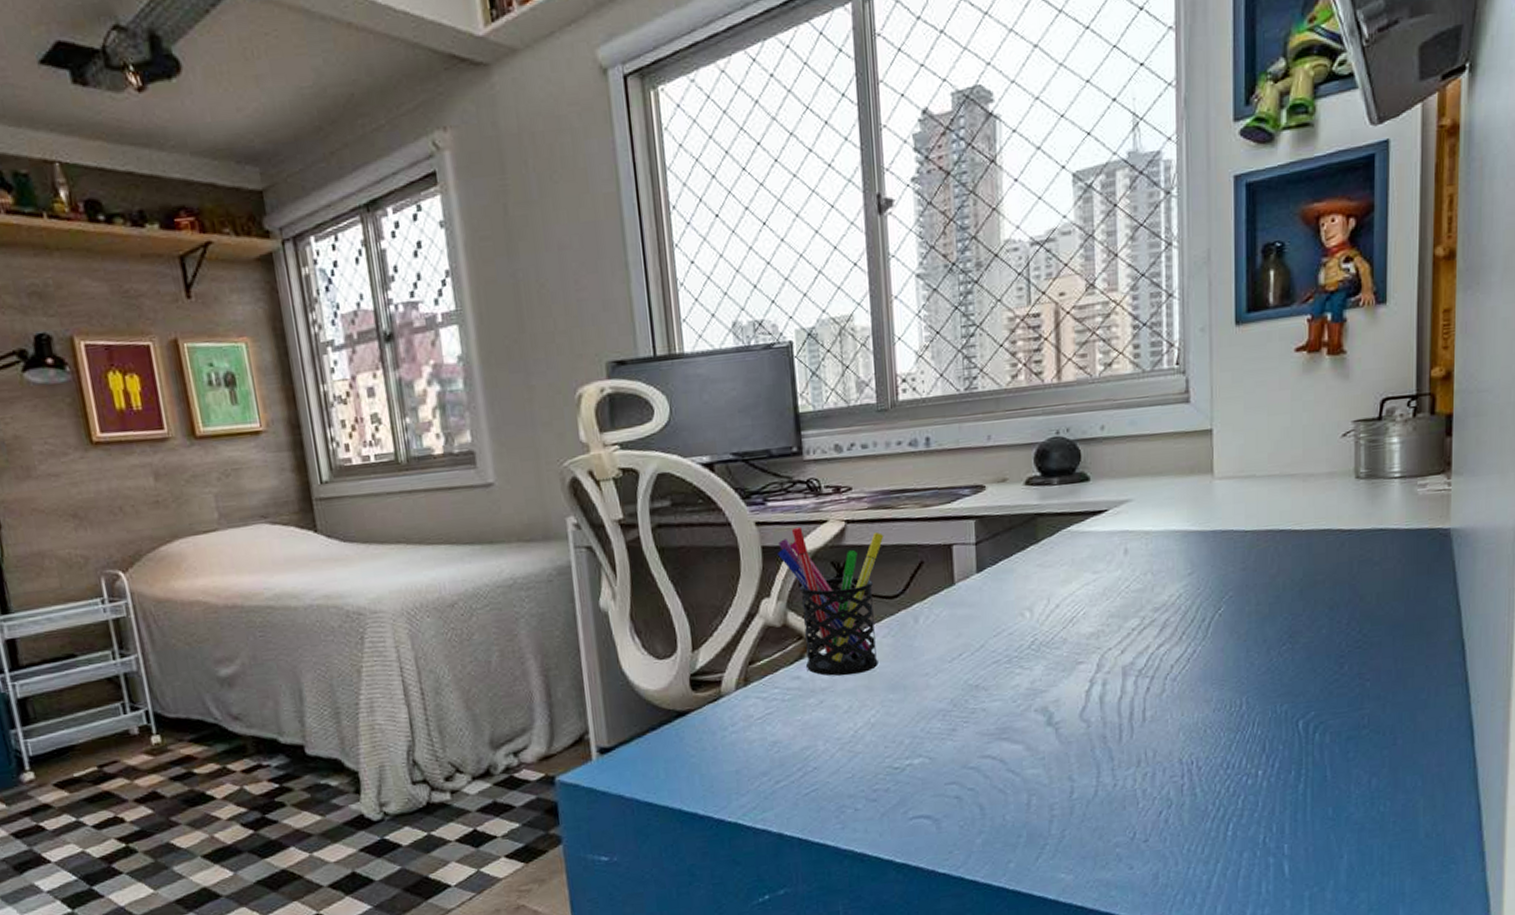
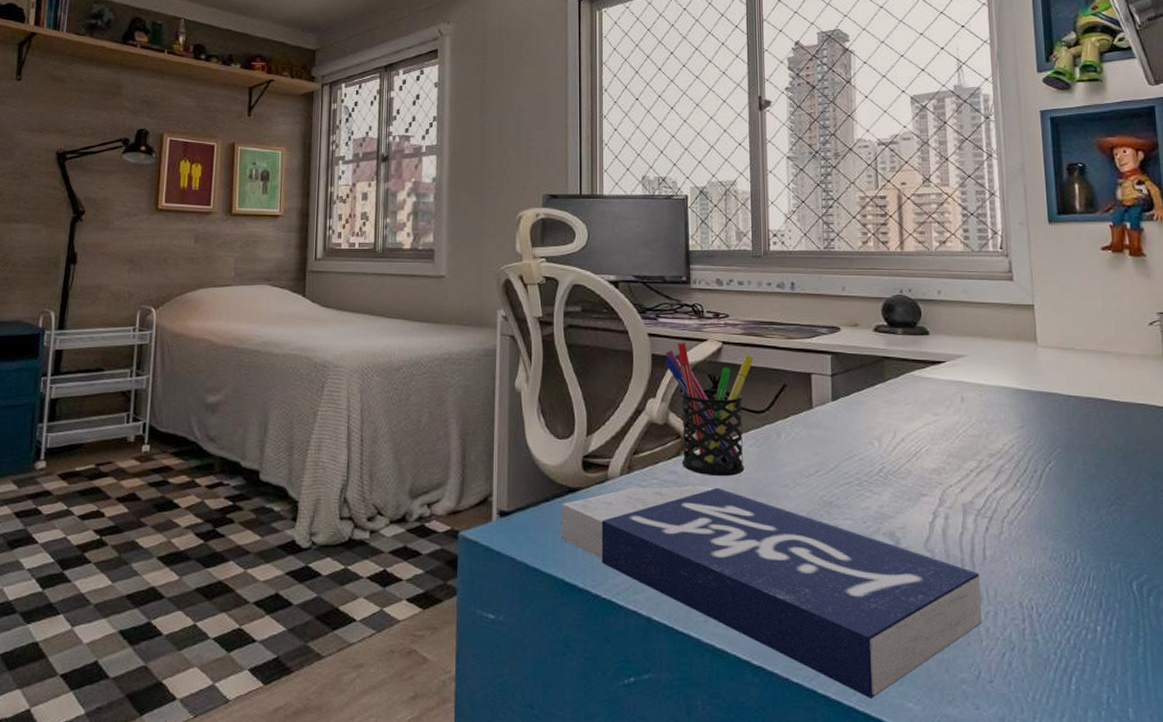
book: none [670,687,1139,876] -> present [561,485,982,698]

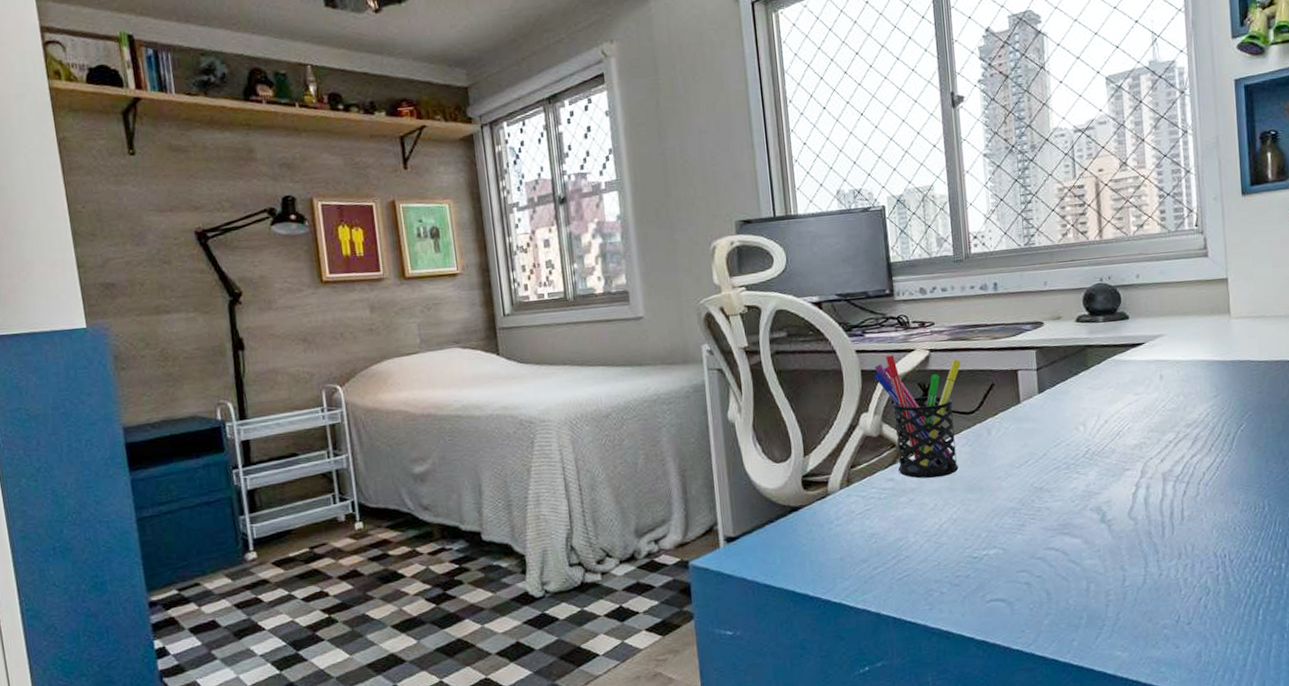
book: present [561,485,982,698] -> none [785,488,1181,653]

